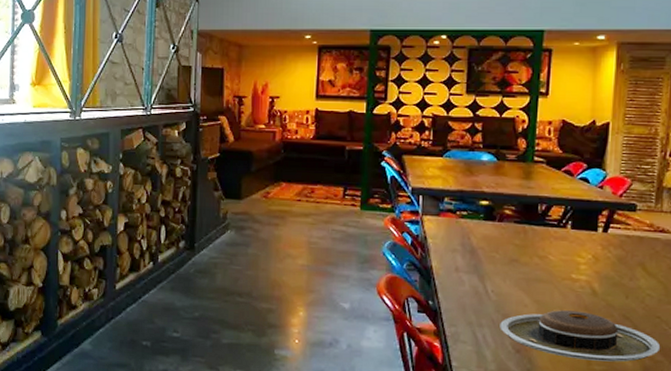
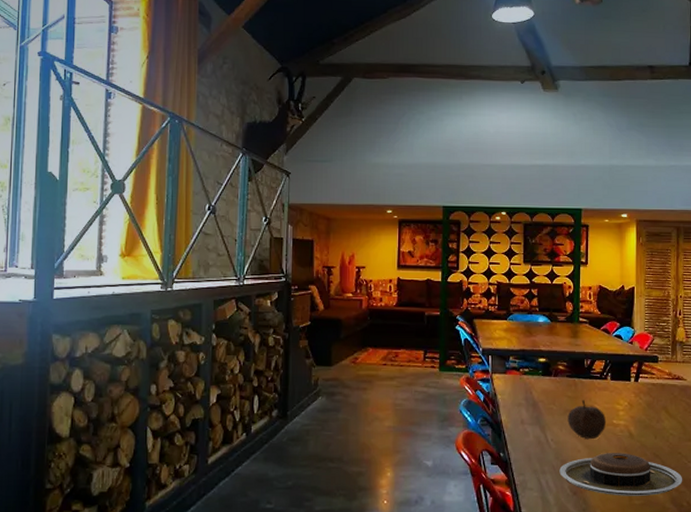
fruit: none [513,249,563,293] -> present [567,400,607,439]

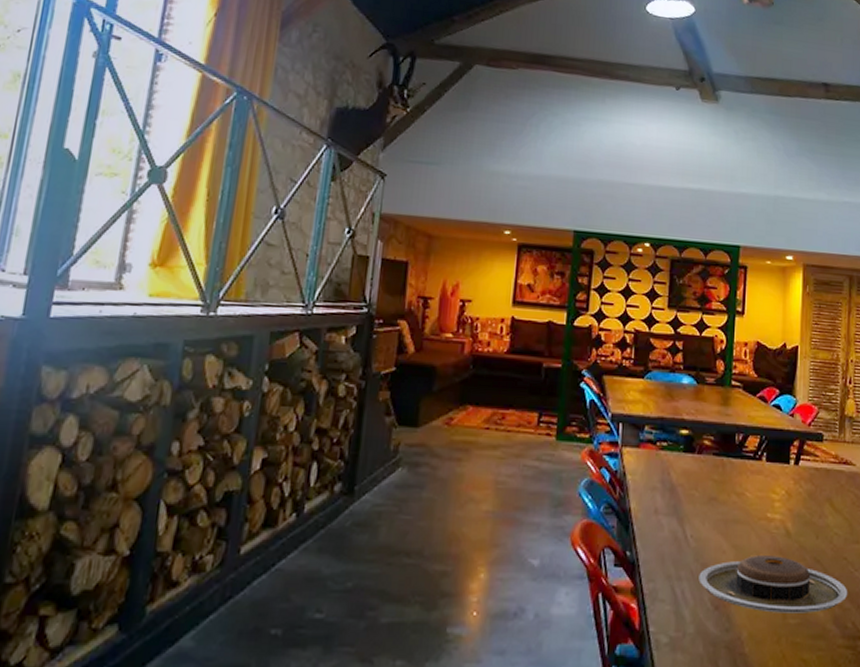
fruit: present [567,400,607,439] -> none [711,485,759,536]

